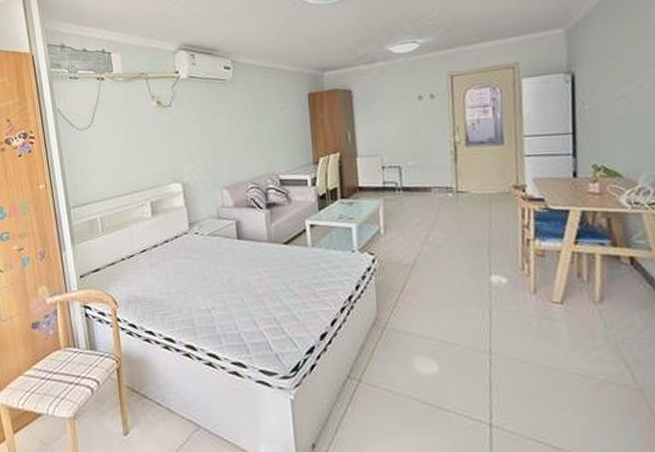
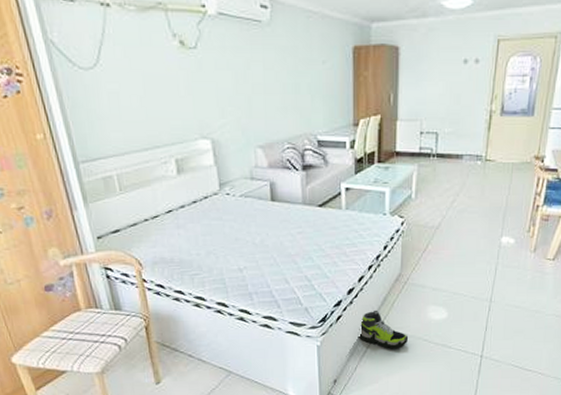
shoe: none [335,359,396,409] -> present [358,310,409,349]

